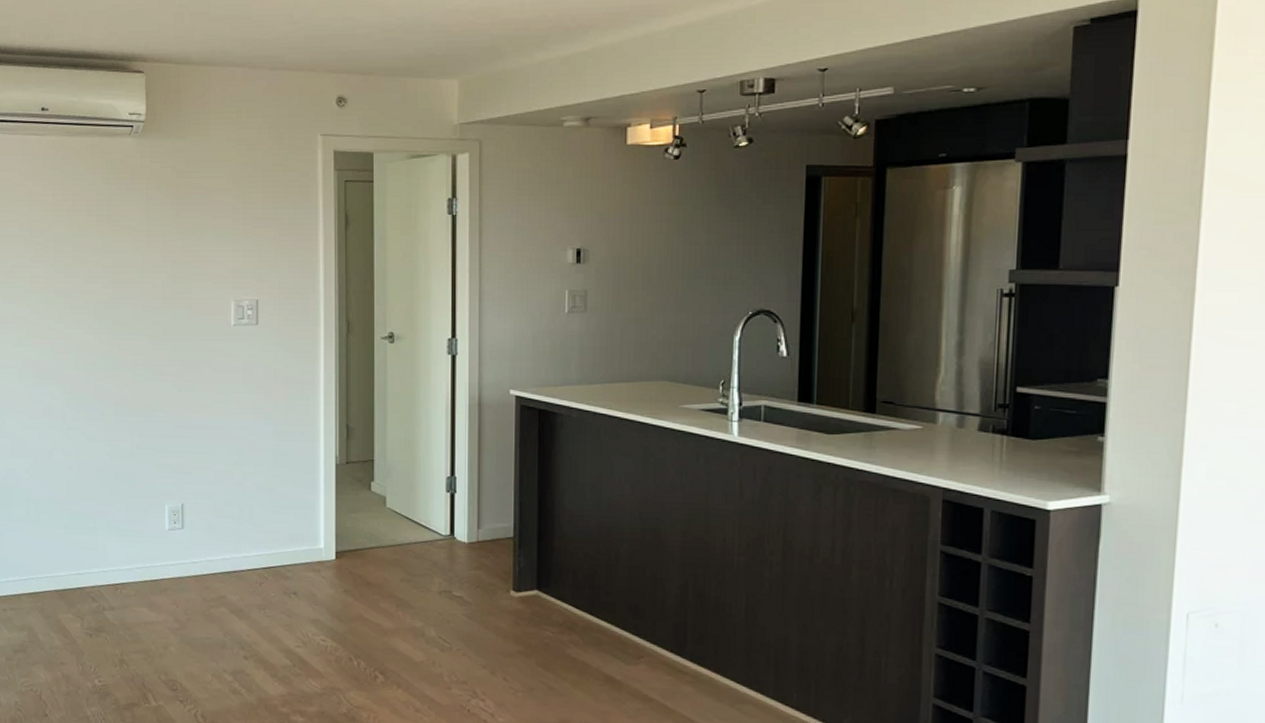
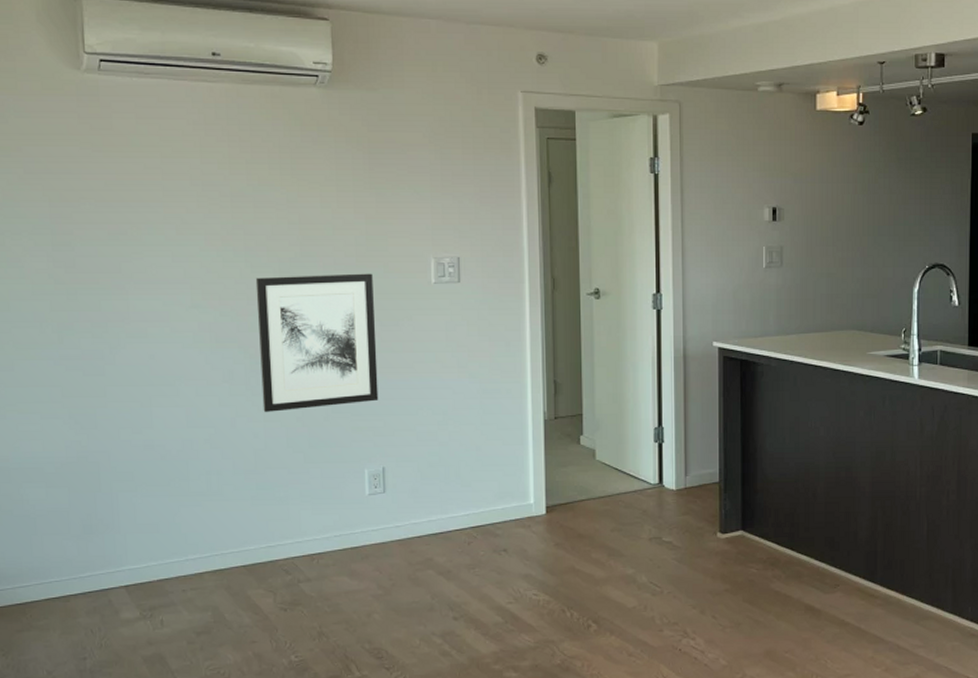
wall art: none [73,315,180,447] -> present [255,273,379,413]

